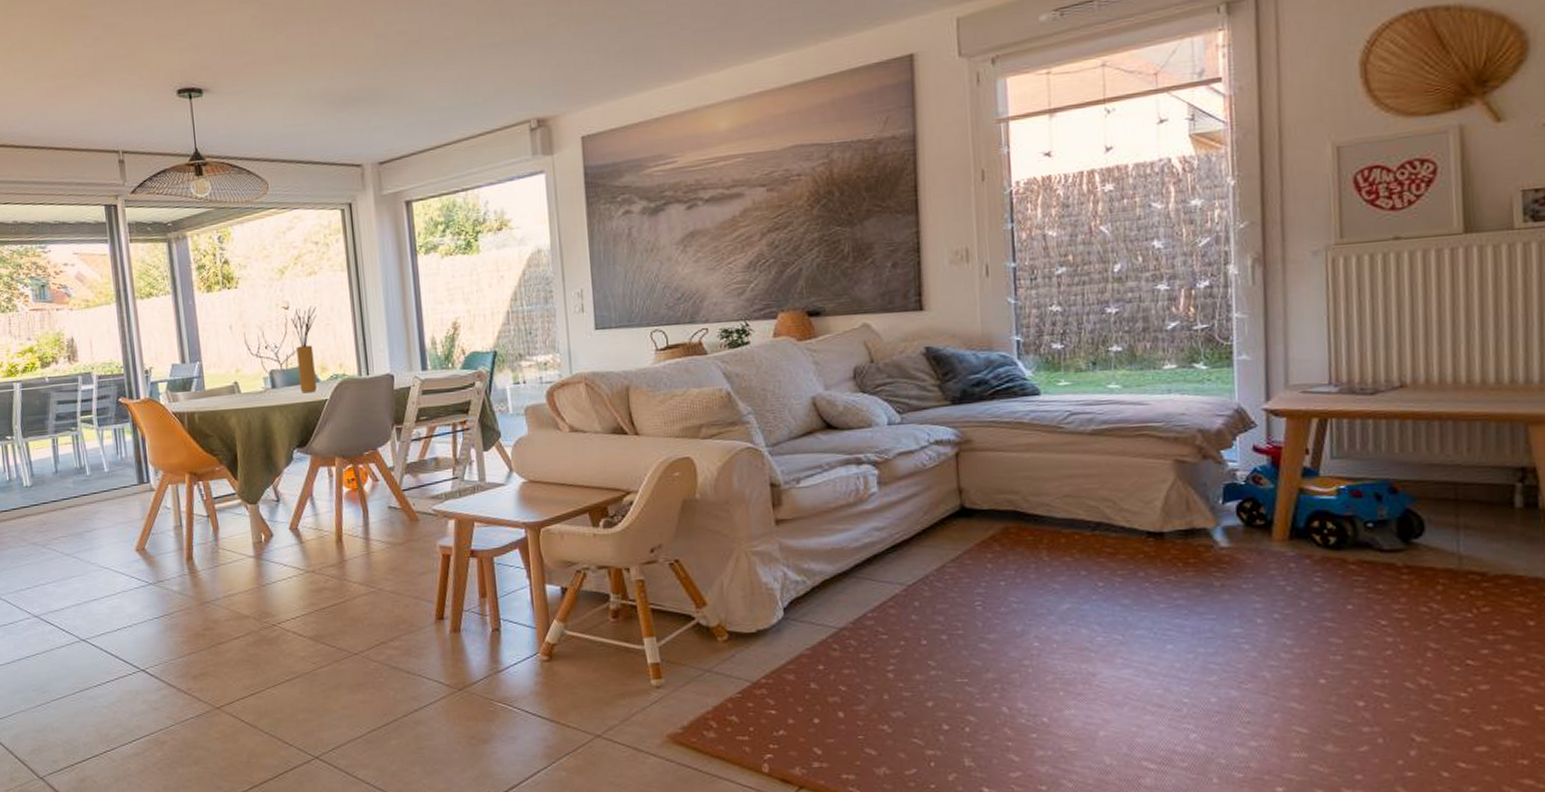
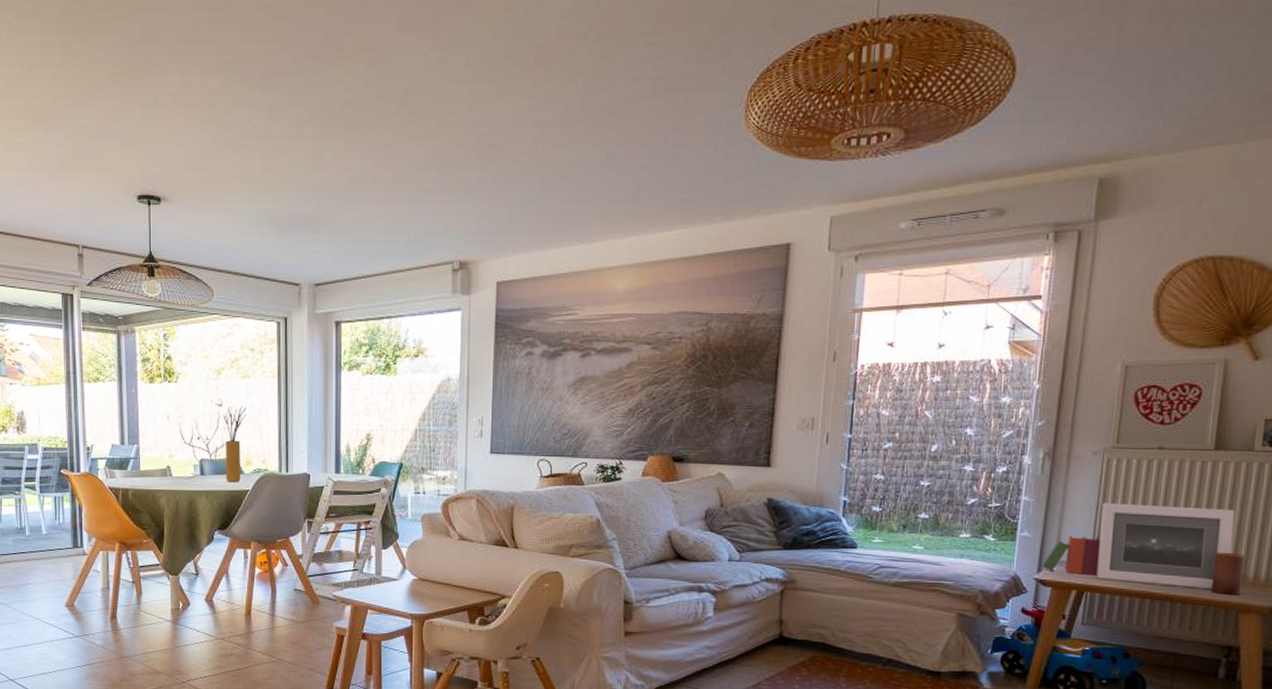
books: none [1270,349,1342,399] -> present [1042,535,1101,576]
picture frame: none [1334,301,1505,402] -> present [1096,503,1235,589]
candle: none [1486,353,1526,406] -> present [1211,552,1245,595]

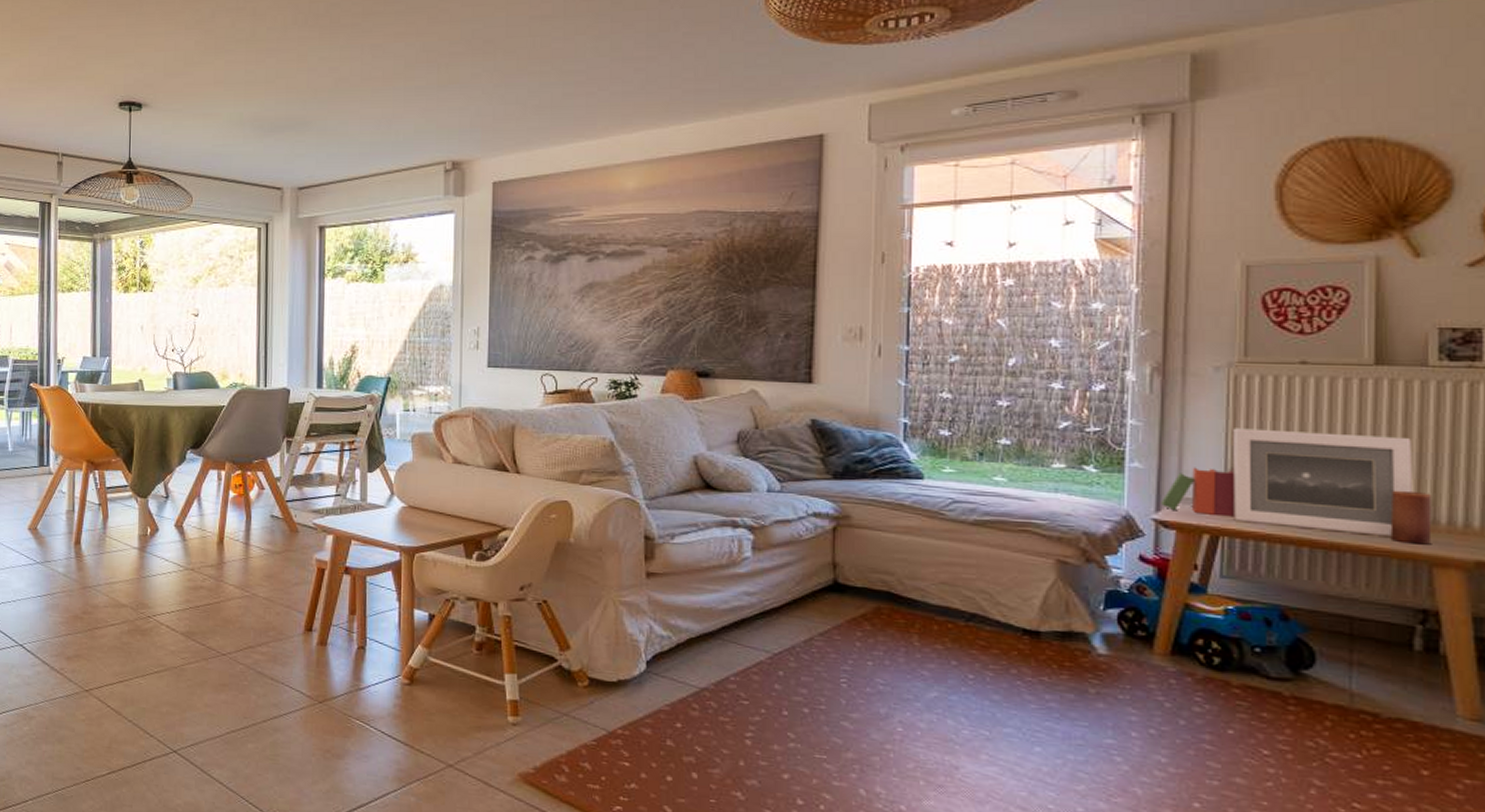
vase: present [223,405,247,483] -> none [199,315,224,398]

